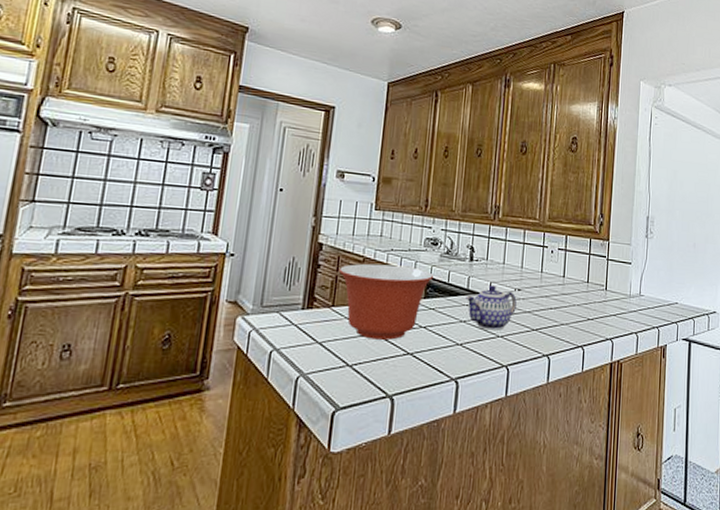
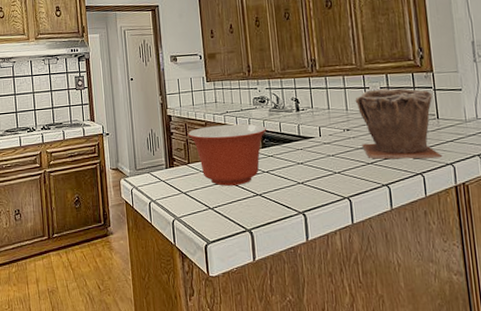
teapot: present [466,285,517,331] -> none [299,129,348,168]
plant pot: none [530,249,605,332] -> present [355,88,443,159]

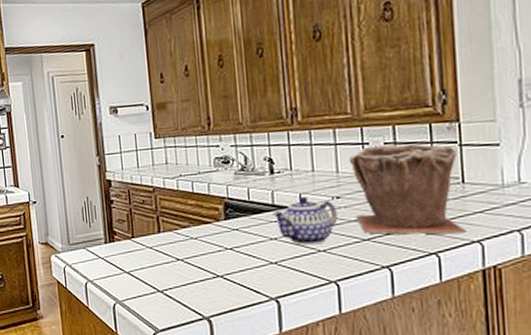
mixing bowl: present [187,124,266,186] -> none [131,190,231,265]
teapot: none [299,129,348,168] -> present [272,196,337,245]

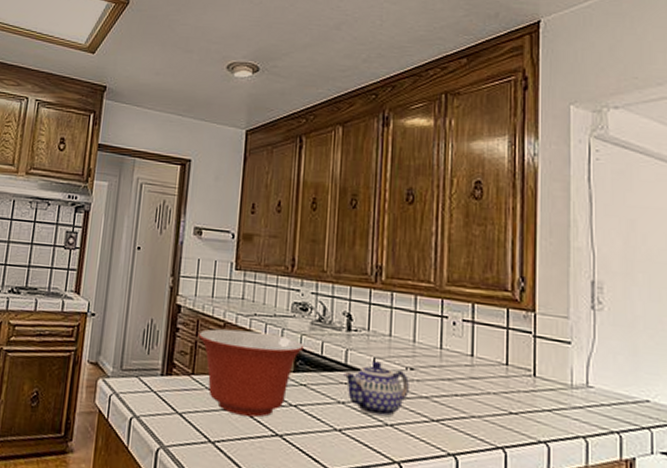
mixing bowl: none [131,190,231,265] -> present [197,329,303,417]
plant pot: present [348,143,467,235] -> none [426,321,535,431]

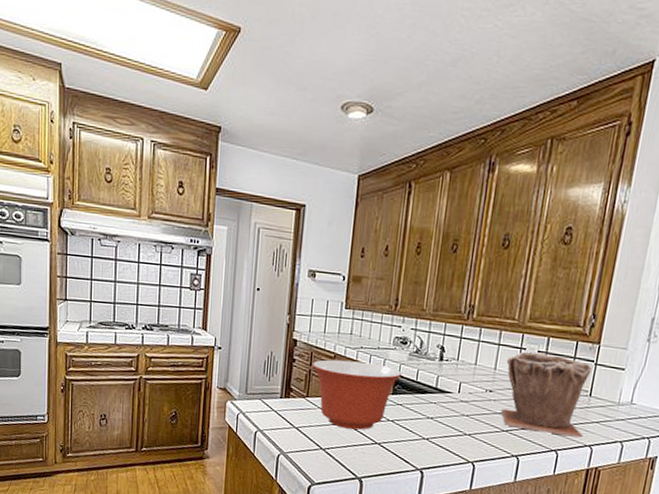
teapot: present [344,360,409,418] -> none [434,385,487,429]
plant pot: none [426,321,535,431] -> present [501,352,592,438]

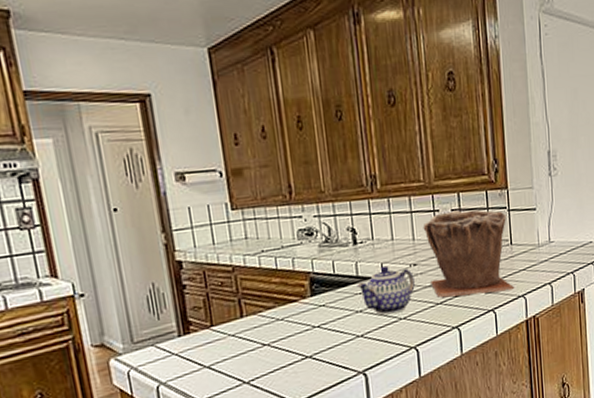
mixing bowl: present [311,359,402,430] -> none [207,265,316,352]
teapot: none [434,385,487,429] -> present [357,265,415,315]

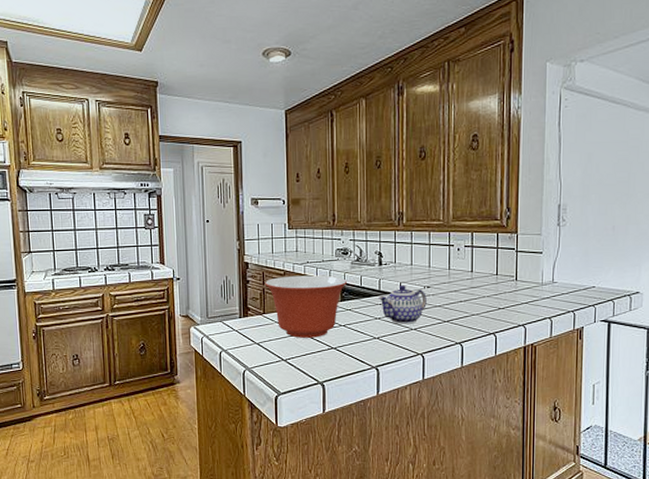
mixing bowl: none [207,265,316,352] -> present [264,275,347,338]
plant pot: present [423,209,515,298] -> none [438,247,516,319]

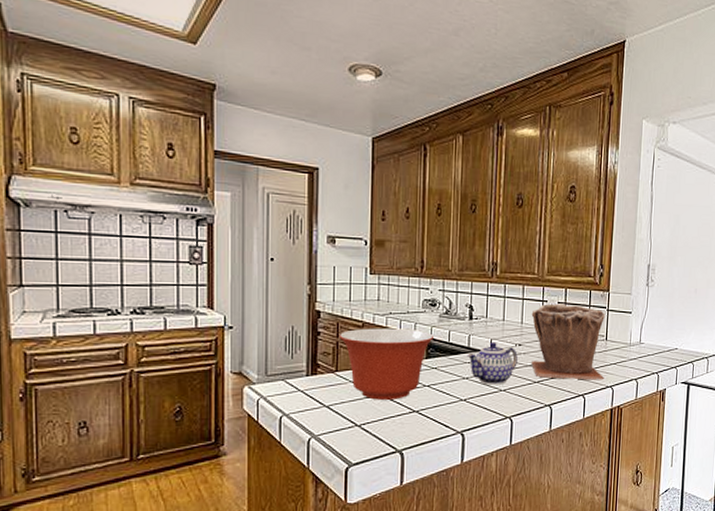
plant pot: none [438,247,516,319] -> present [531,303,605,380]

